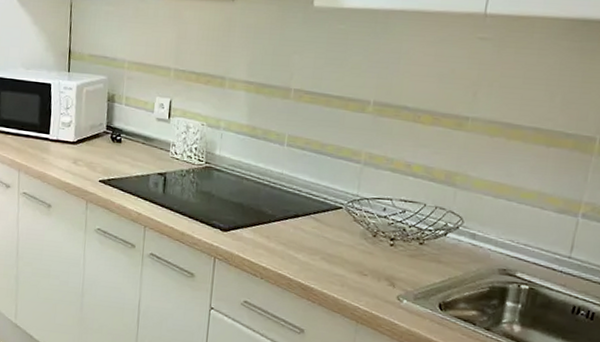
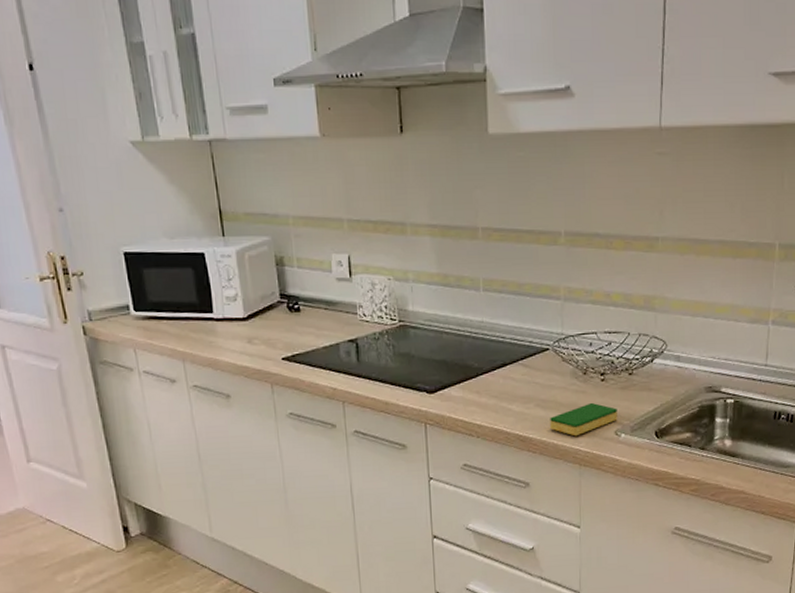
dish sponge: none [332,264,403,294] -> present [550,402,617,437]

